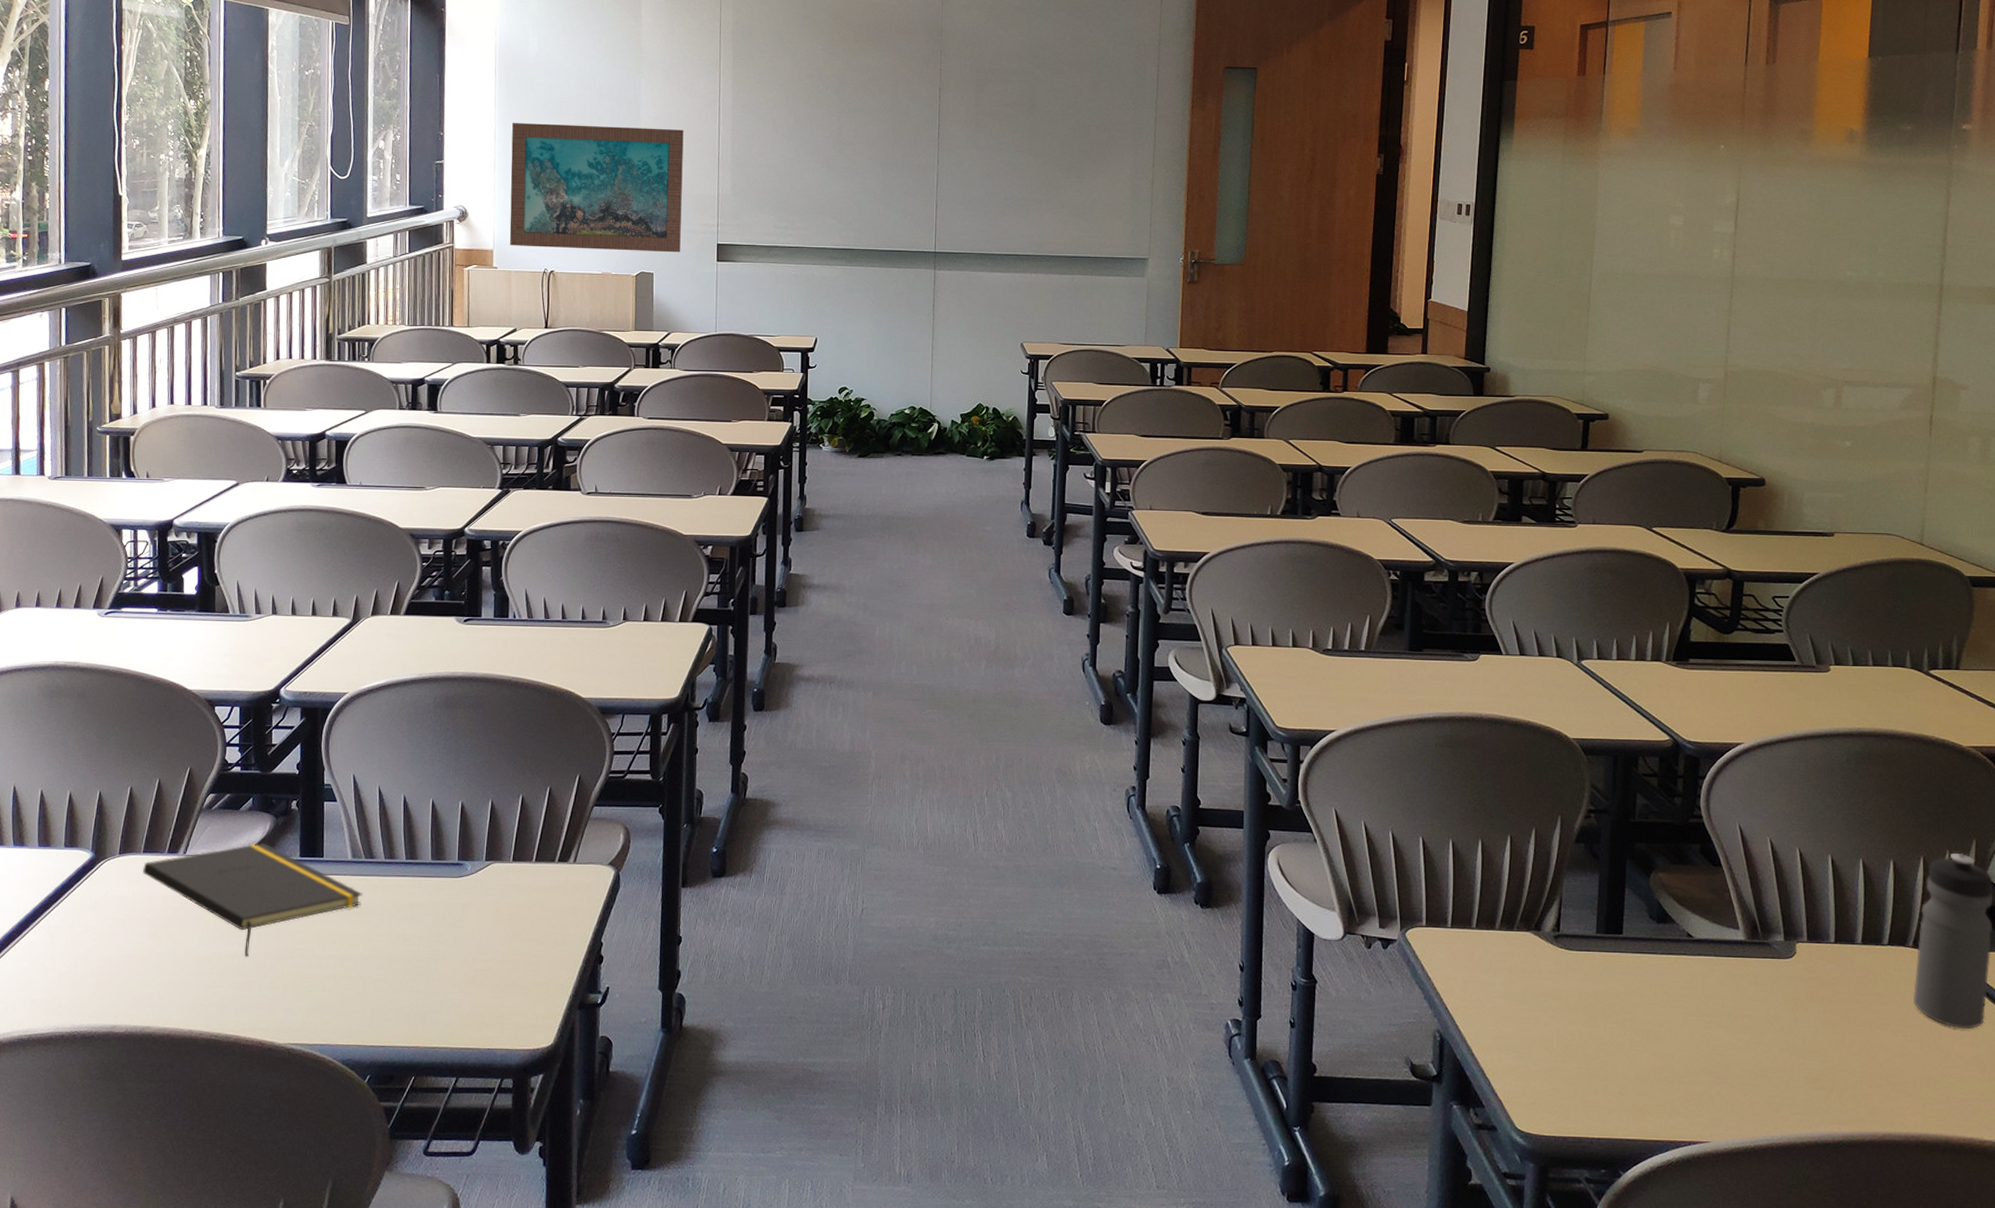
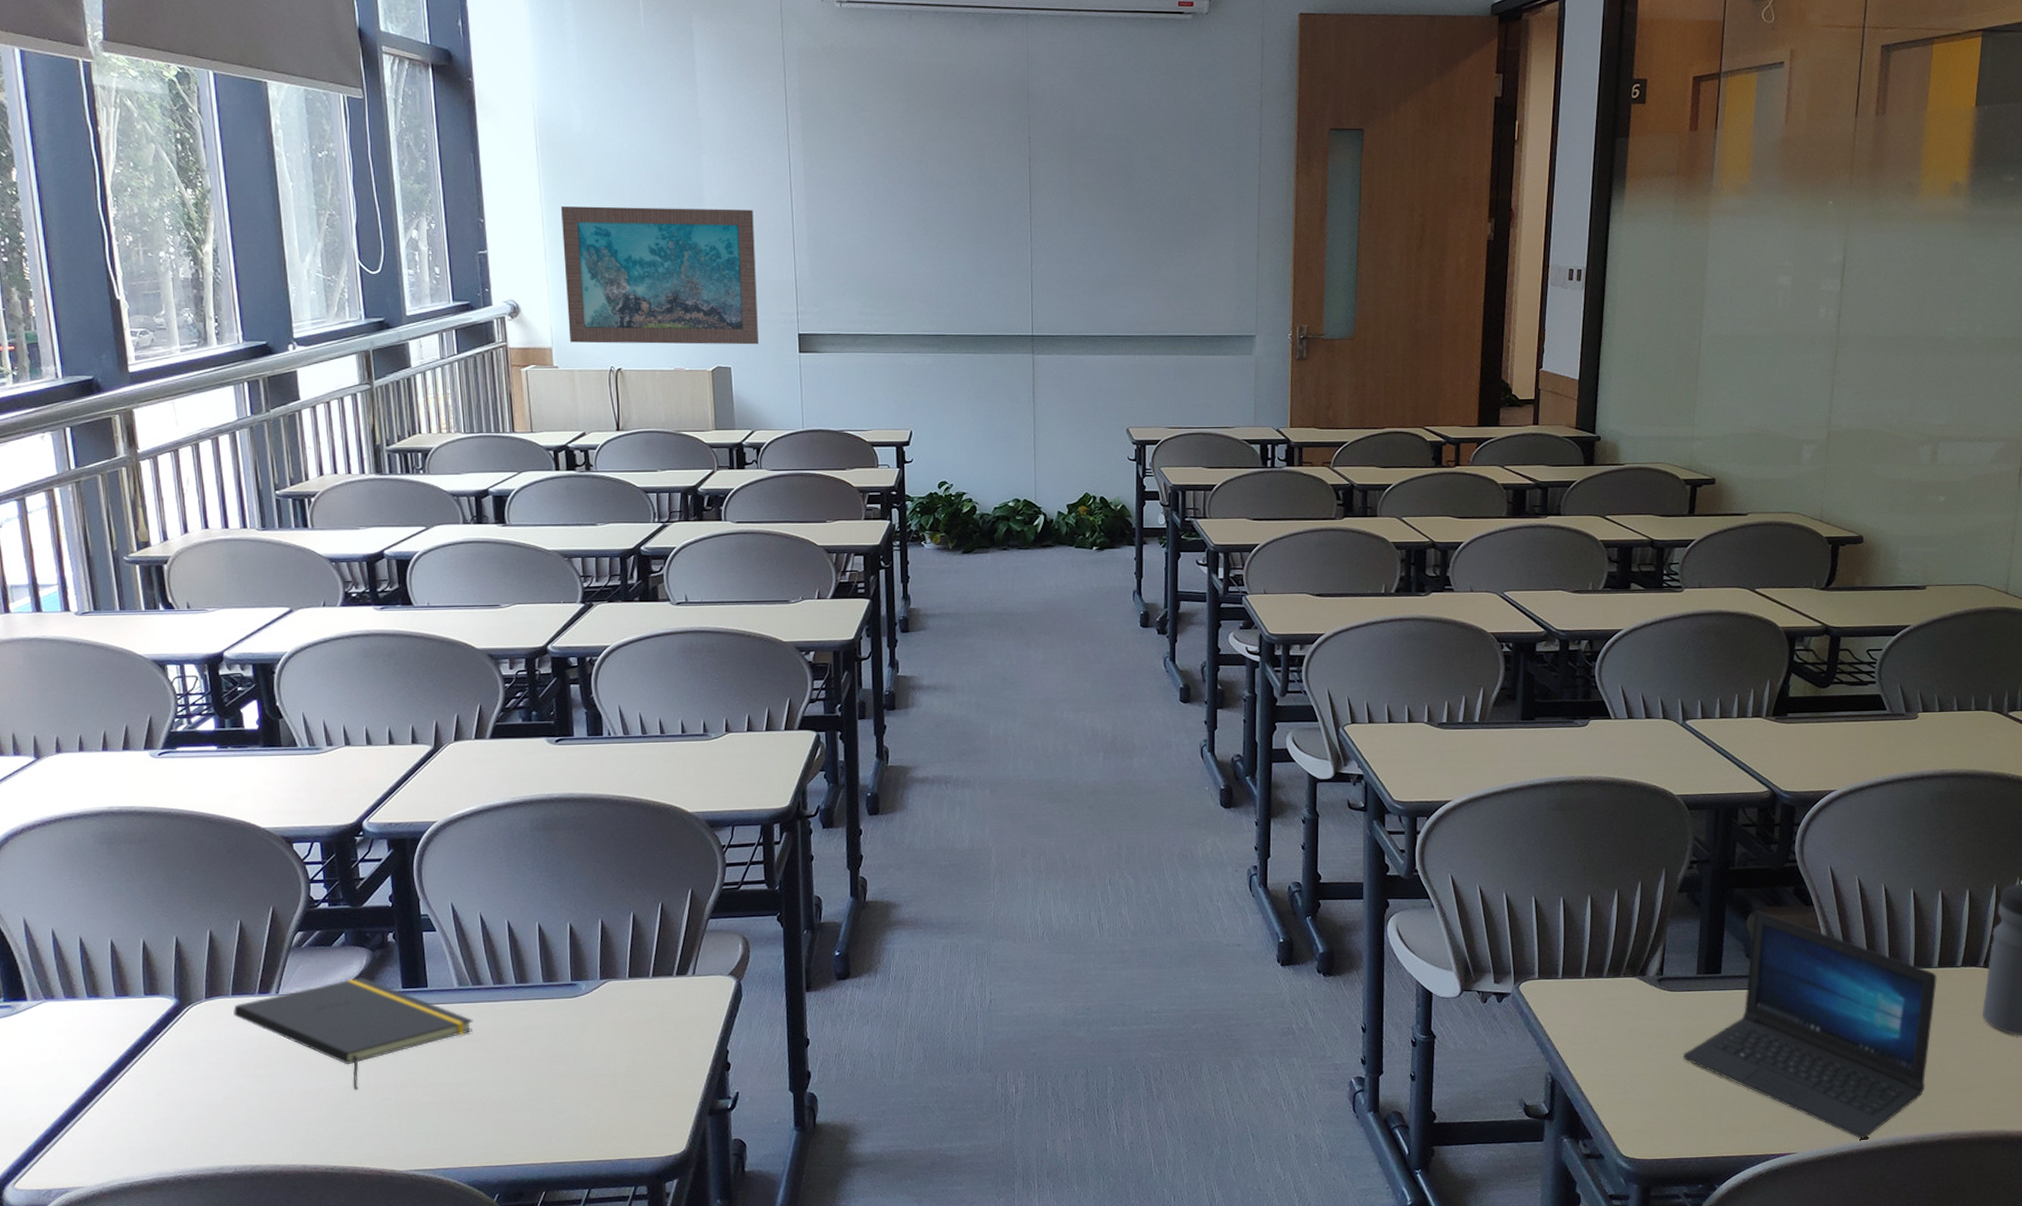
laptop: none [1583,868,1861,1132] -> present [1683,910,1937,1139]

